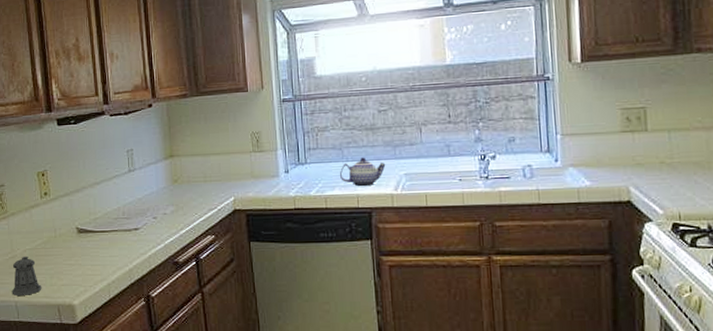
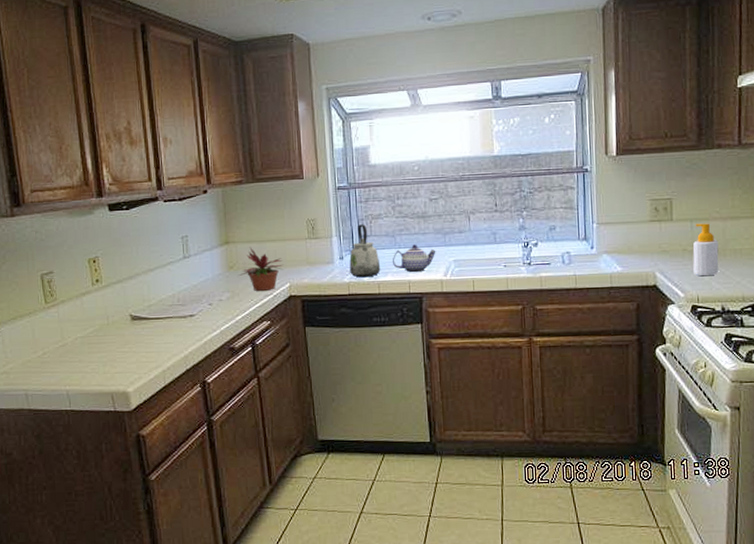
pepper shaker: present [12,256,42,295] -> none [63,344,95,384]
potted plant: none [181,160,228,205] -> present [237,247,283,291]
kettle: none [295,137,328,192] -> present [349,224,381,278]
soap bottle: none [672,133,703,192] -> present [693,223,719,277]

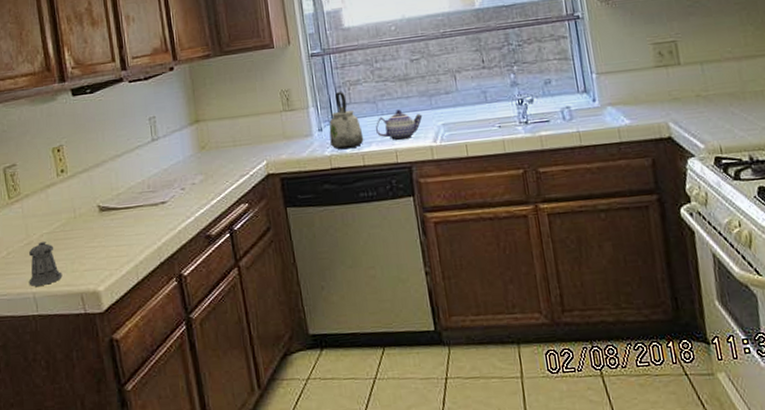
pepper shaker: none [63,344,95,384] -> present [28,241,63,286]
potted plant: present [237,247,283,291] -> none [210,124,259,172]
soap bottle: present [693,223,719,277] -> none [706,64,740,125]

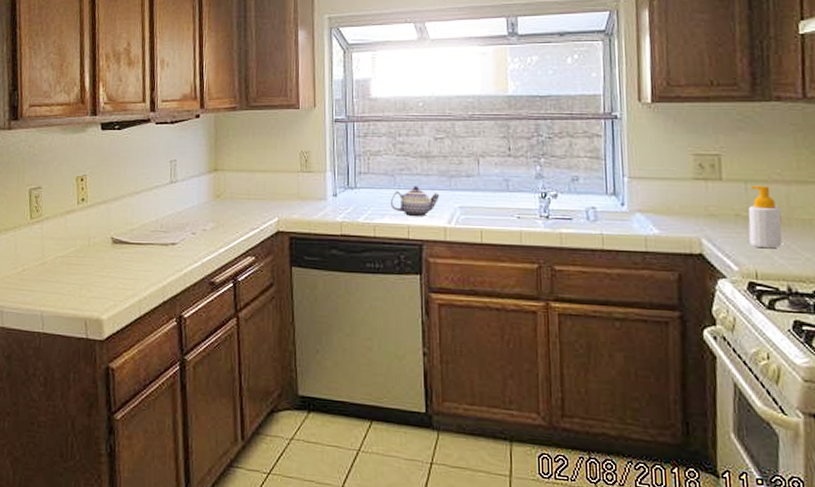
pepper shaker: present [28,241,63,286] -> none [38,263,70,306]
kettle: present [329,92,364,150] -> none [343,160,377,218]
soap bottle: none [706,64,740,125] -> present [748,185,783,249]

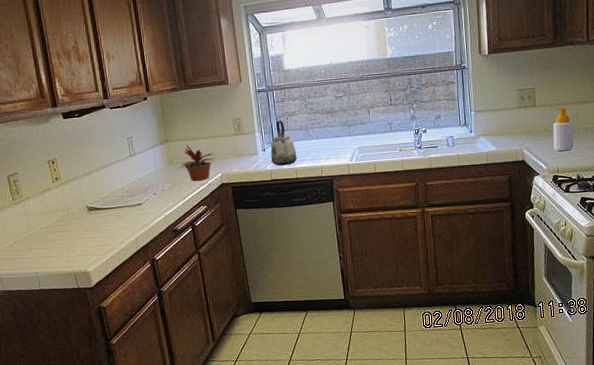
potted plant: none [224,176,272,224] -> present [176,144,215,181]
kettle: none [343,160,377,218] -> present [270,121,297,166]
teapot: present [391,186,440,216] -> none [307,135,343,159]

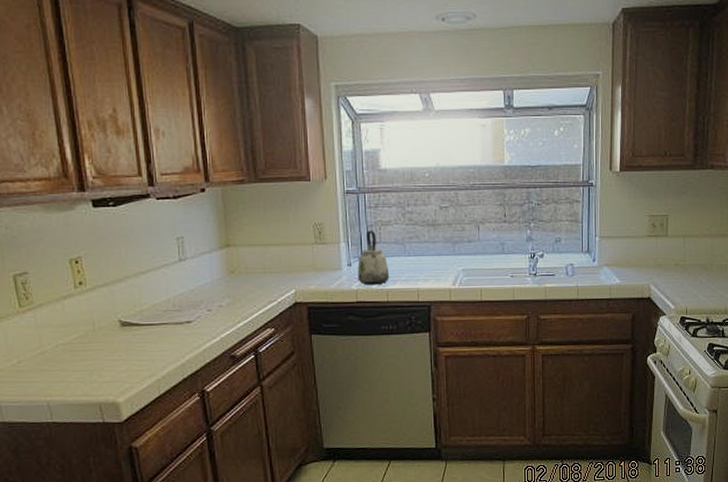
potted plant: present [176,144,215,181] -> none [239,251,288,297]
soap bottle: present [553,107,574,152] -> none [684,240,706,290]

